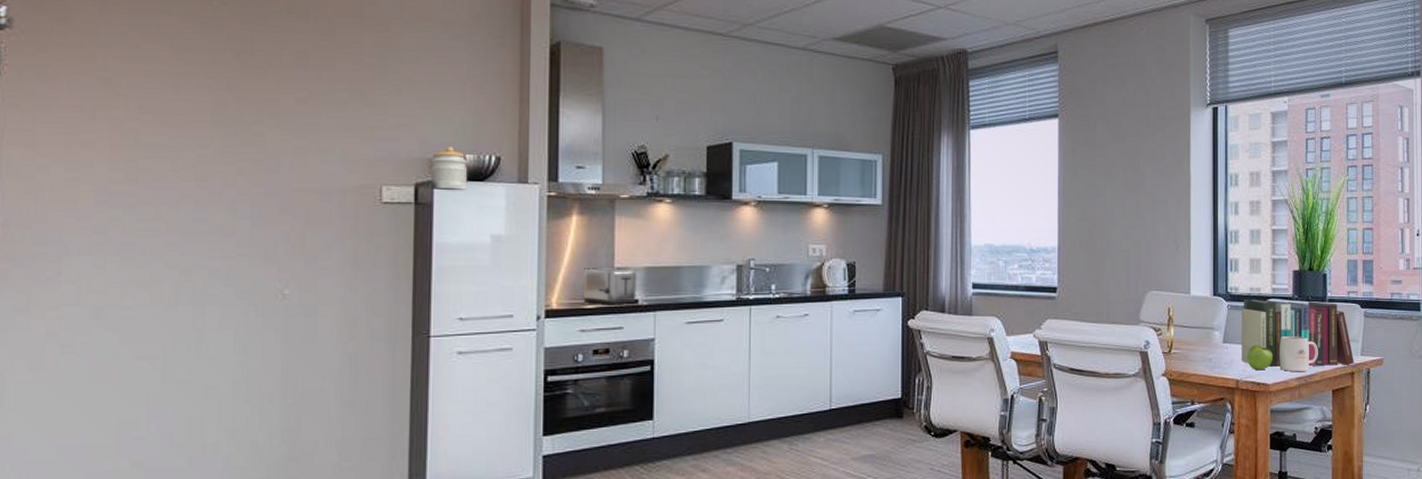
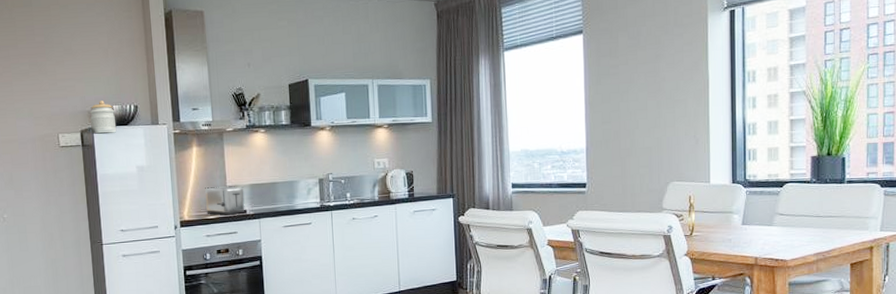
books: present [1241,299,1354,367] -> none [760,183,873,245]
fruit: present [1247,344,1273,370] -> none [766,225,791,247]
mug: present [1278,336,1318,372] -> none [796,216,836,249]

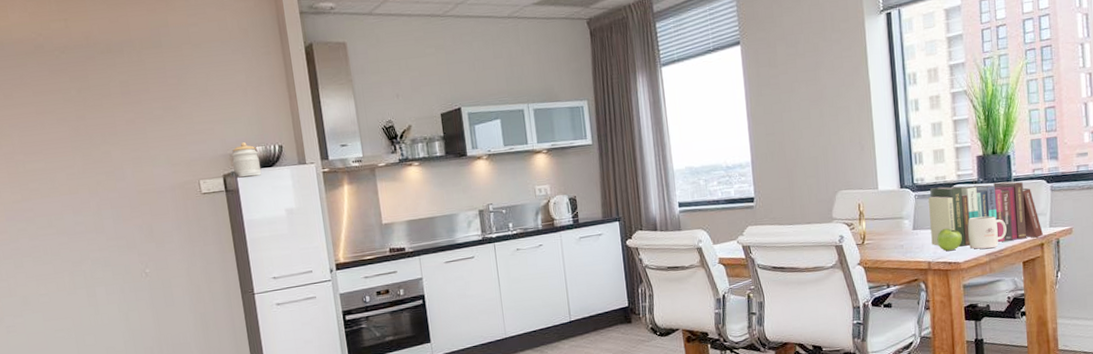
toaster: present [205,186,245,216] -> none [360,224,404,255]
books: none [760,183,873,245] -> present [928,181,1043,247]
fruit: none [766,225,791,247] -> present [937,228,962,251]
mug: none [796,216,836,249] -> present [967,216,1007,249]

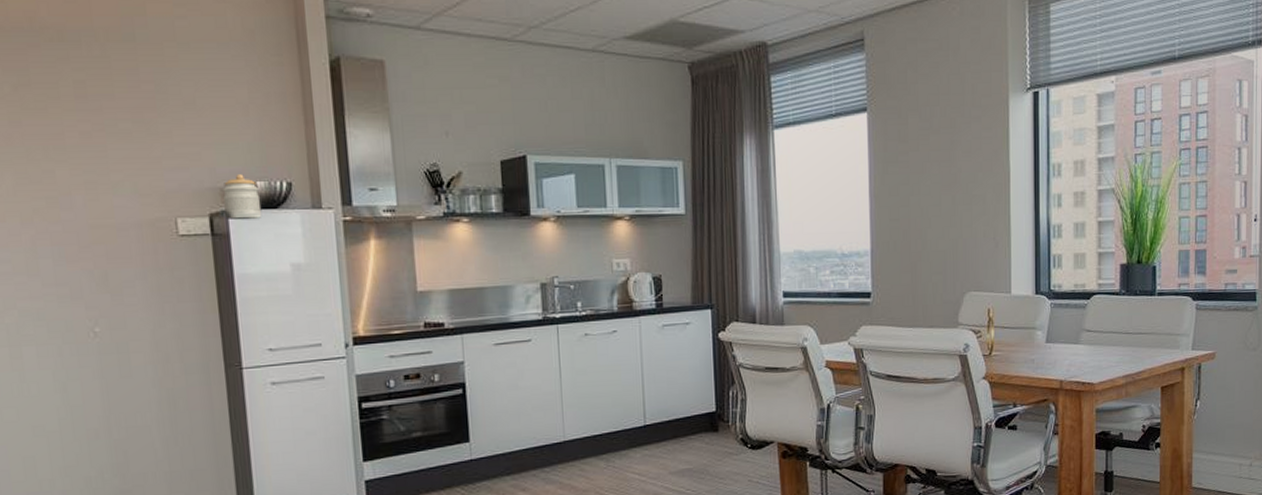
books: present [928,181,1043,247] -> none [1065,295,1184,365]
fruit: present [937,228,962,251] -> none [1071,343,1098,369]
mug: present [967,216,1007,249] -> none [1104,332,1146,370]

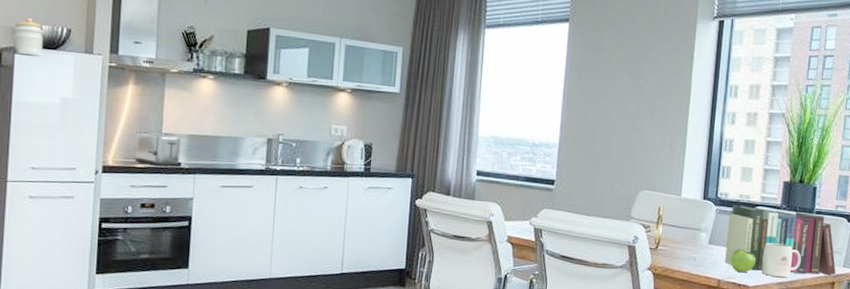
toaster: none [387,292,443,330] -> present [135,132,181,166]
books: none [1065,295,1184,365] -> present [725,205,836,275]
fruit: none [1071,343,1098,369] -> present [730,248,756,272]
mug: none [1104,332,1146,370] -> present [761,243,801,278]

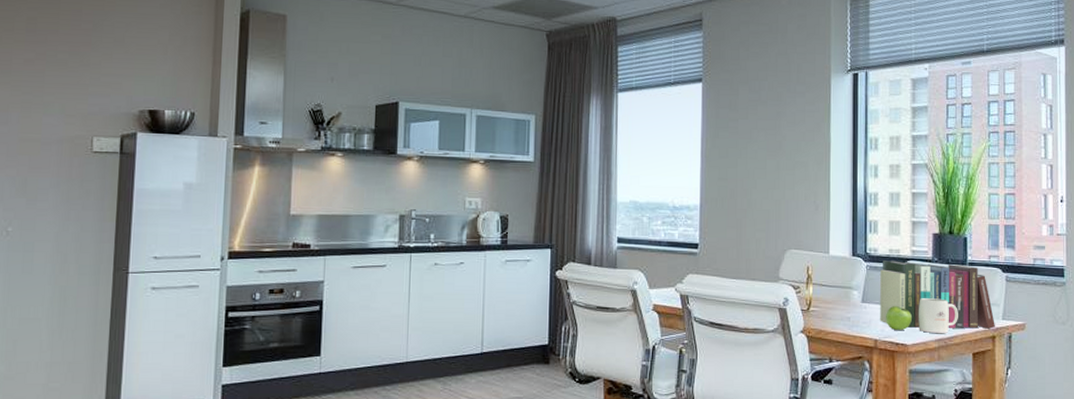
jar: present [12,18,44,57] -> none [134,103,167,143]
toaster: present [135,132,181,166] -> none [262,215,310,249]

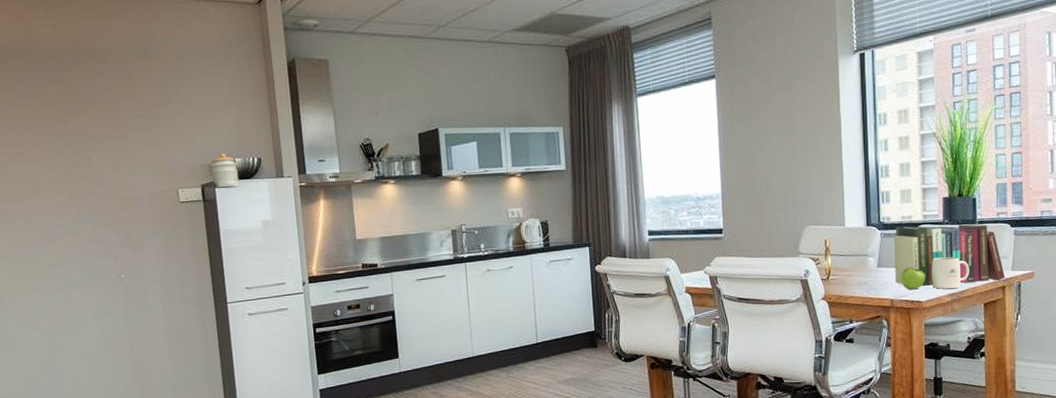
jar: none [134,103,167,143] -> present [211,153,240,189]

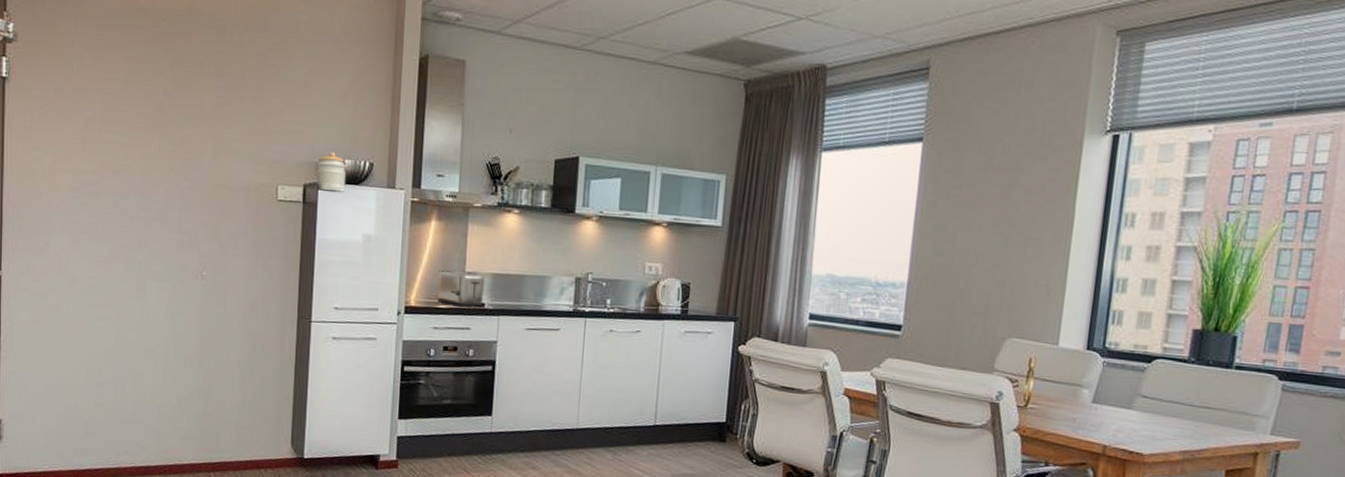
toaster: none [334,240,376,270] -> present [437,271,485,307]
books: present [894,224,1005,286] -> none [1112,357,1260,444]
fruit: present [901,267,925,289] -> none [1120,408,1154,437]
mug: present [930,257,969,289] -> none [1160,403,1214,446]

